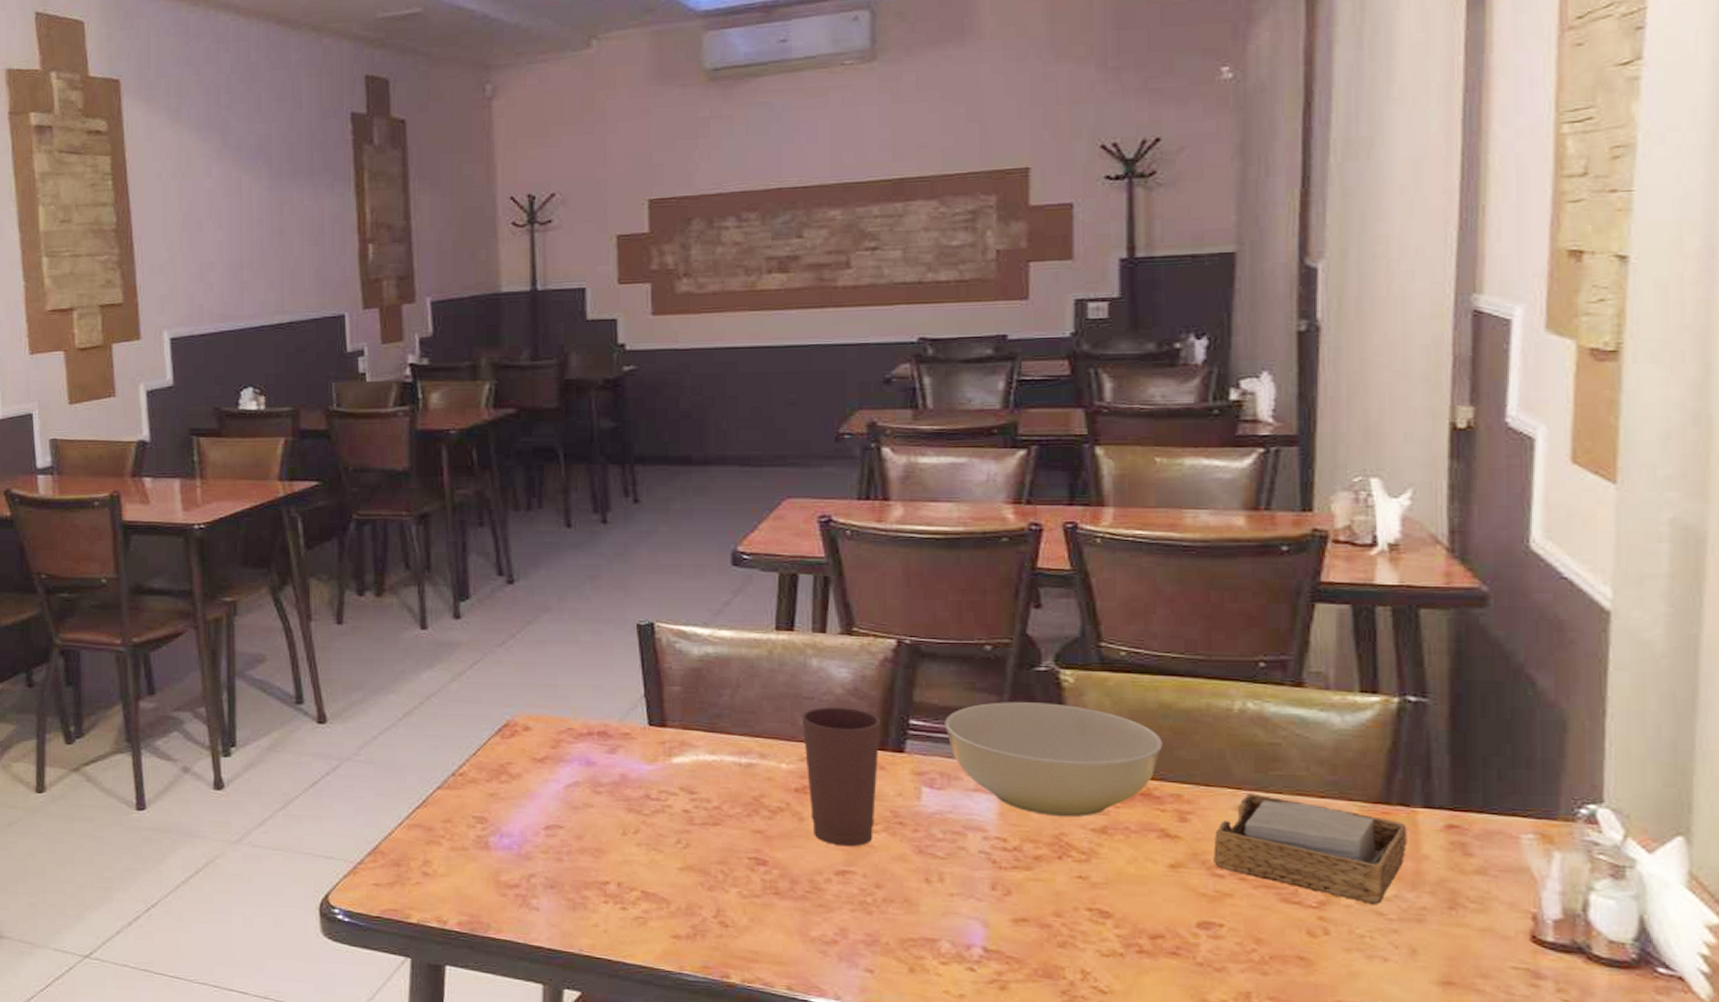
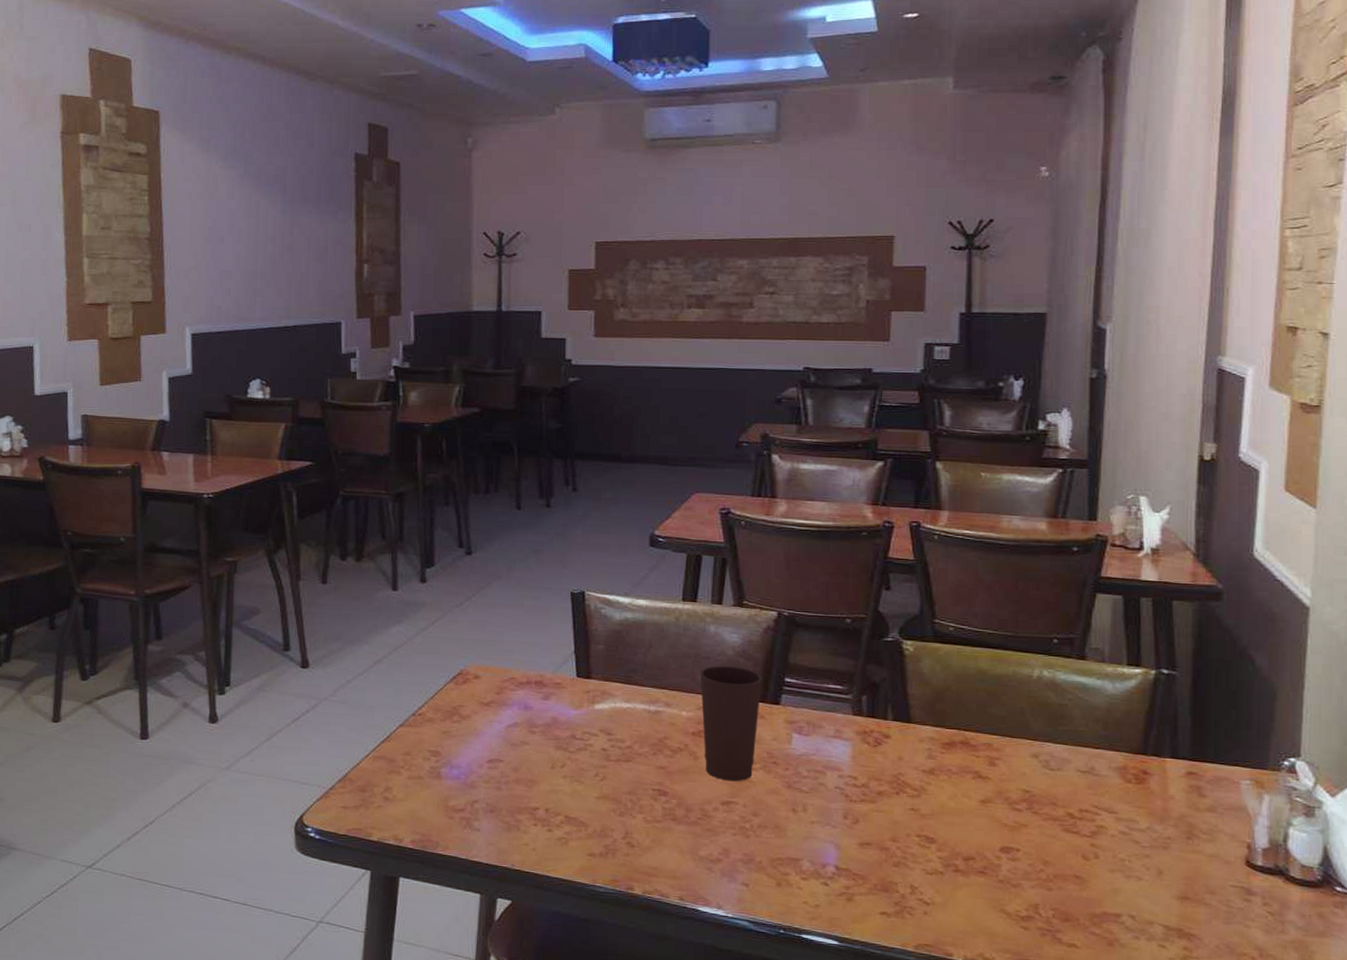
bowl: present [945,702,1163,817] -> none [812,665,979,761]
napkin holder: present [1213,793,1407,904] -> none [1014,743,1158,834]

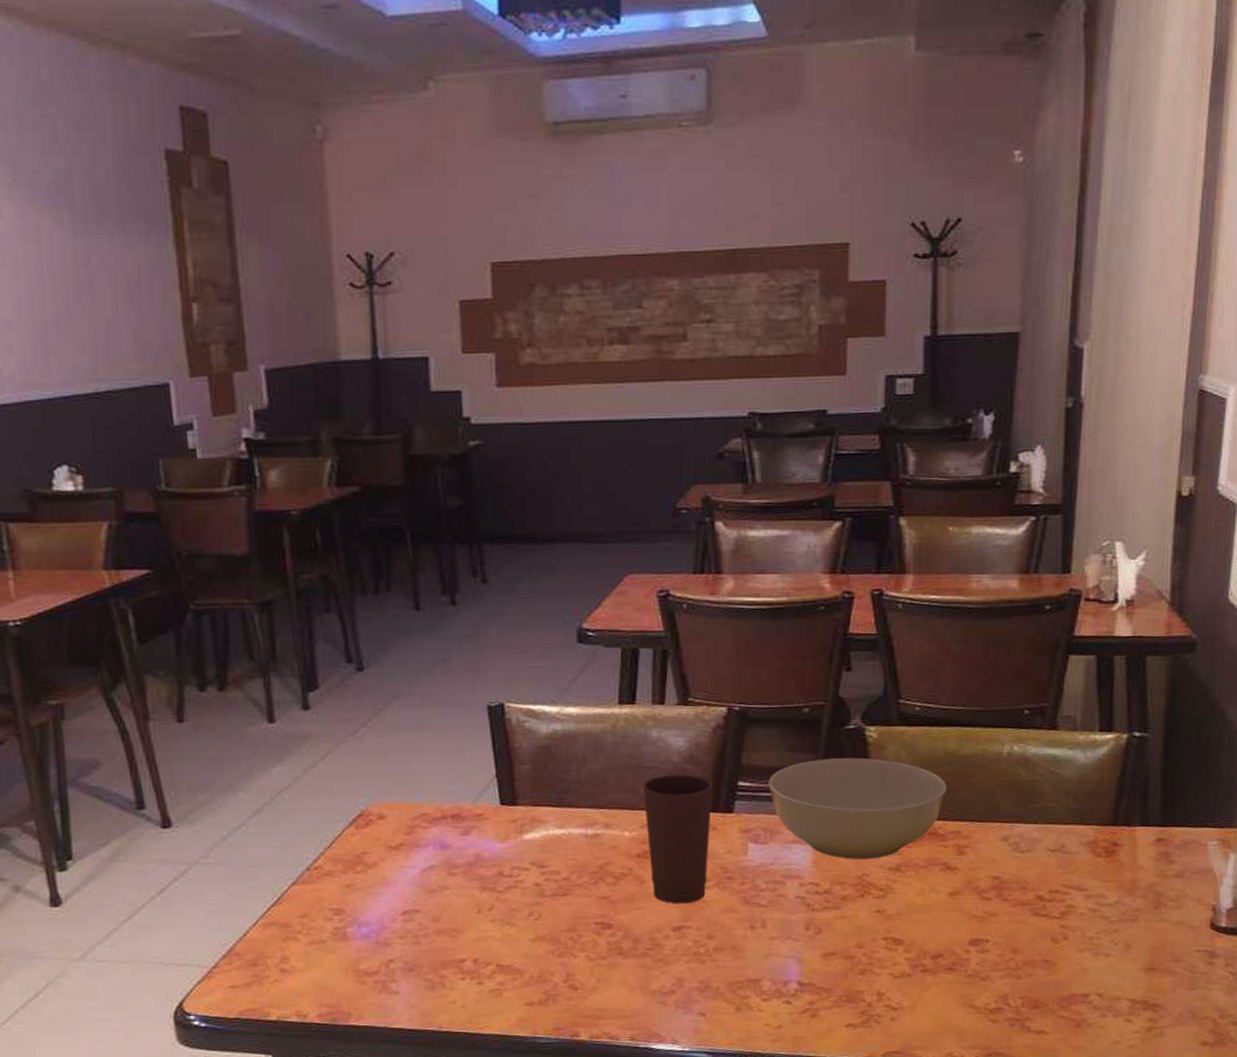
bowl: none [812,665,979,761] -> present [768,758,947,860]

